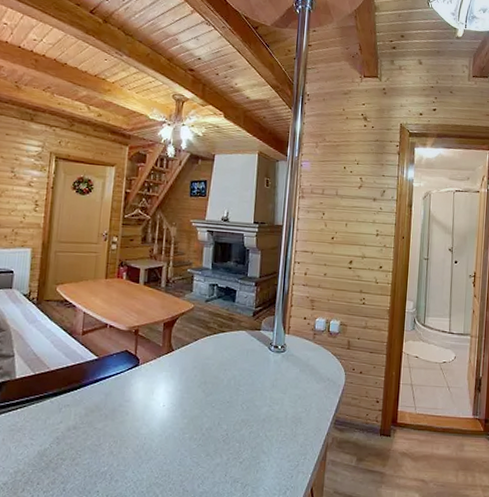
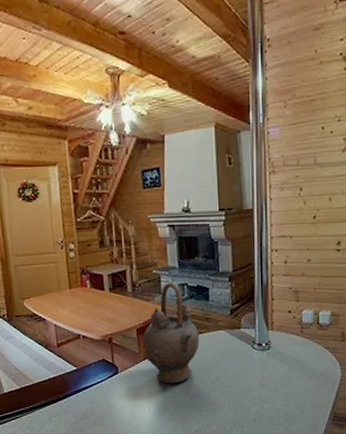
teapot: none [168,282,222,380] -> present [143,282,199,384]

